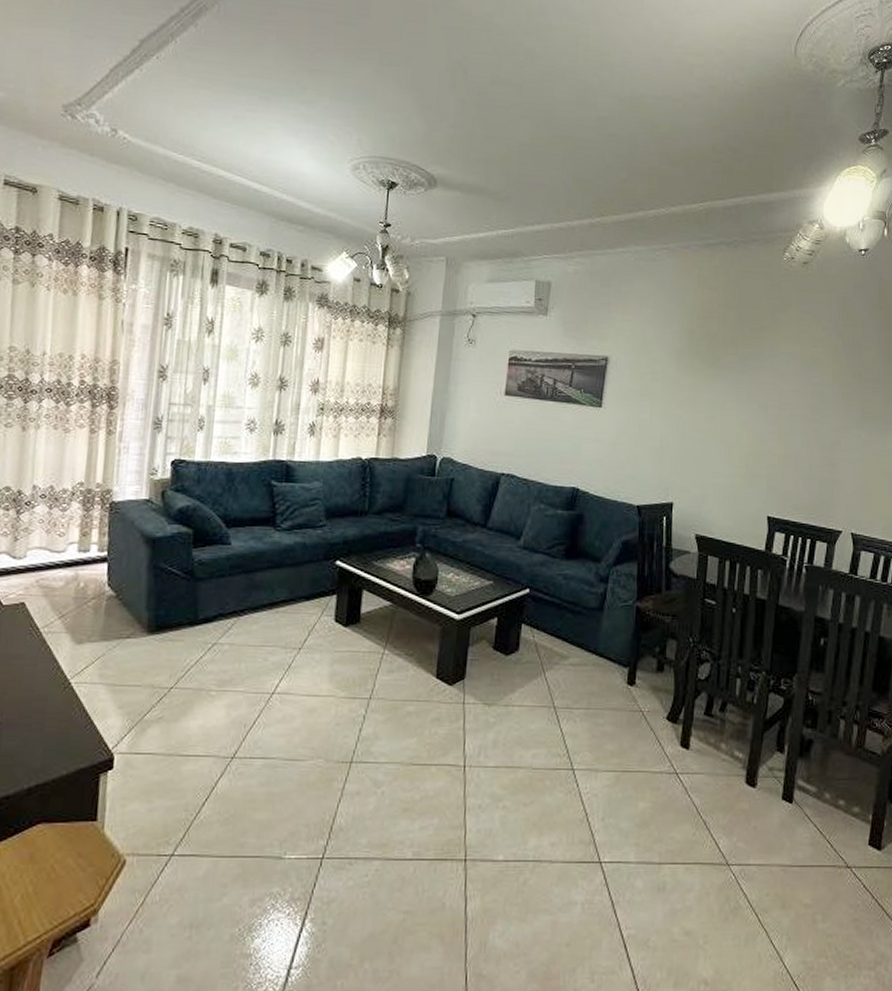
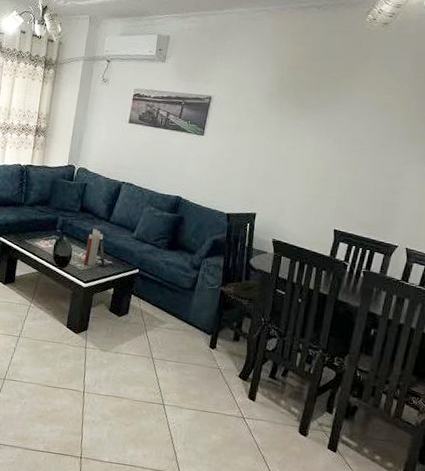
books: none [455,539,485,591] -> present [84,228,106,268]

